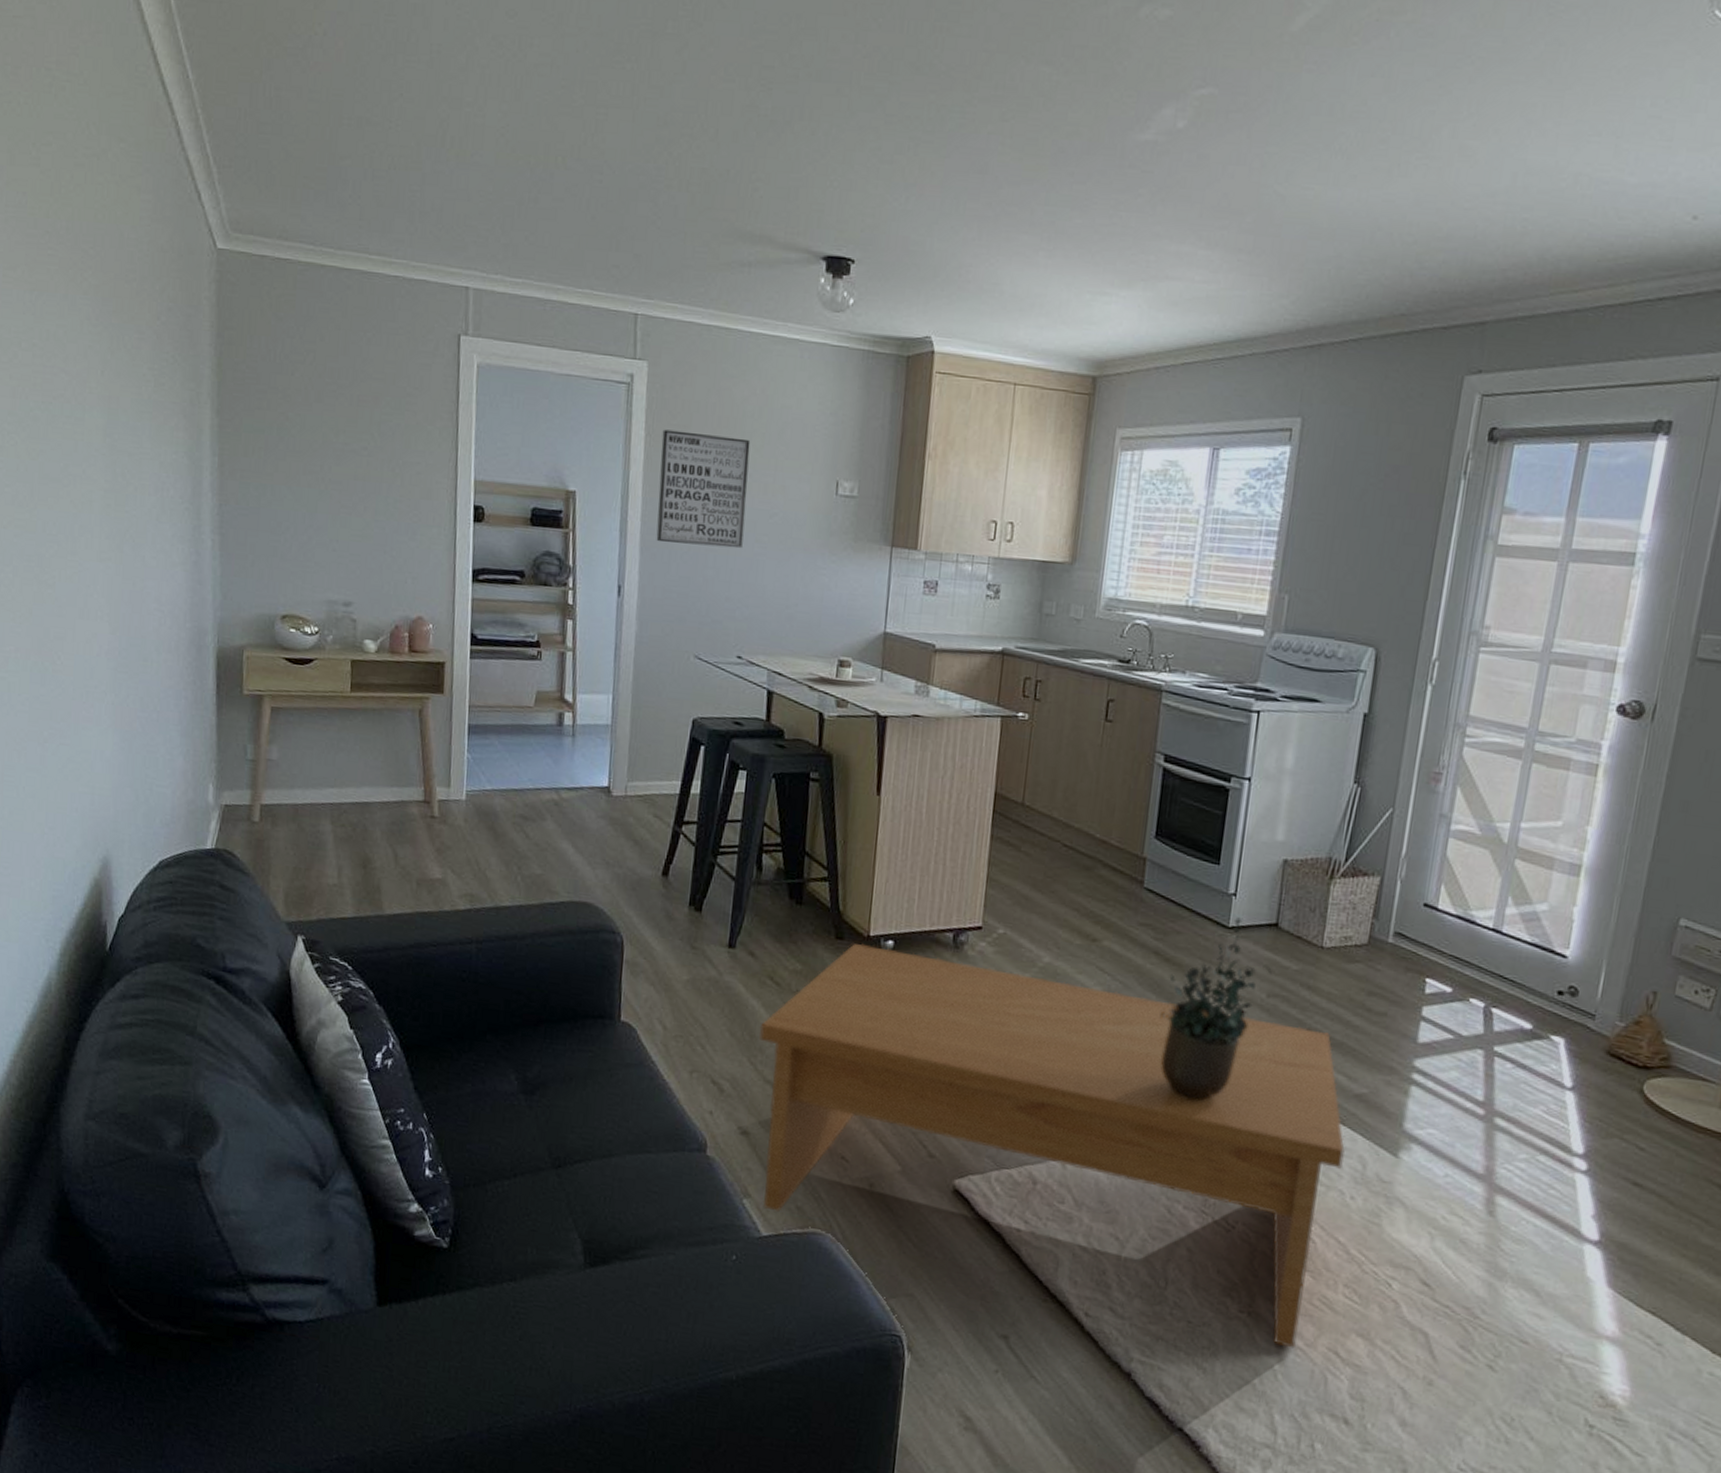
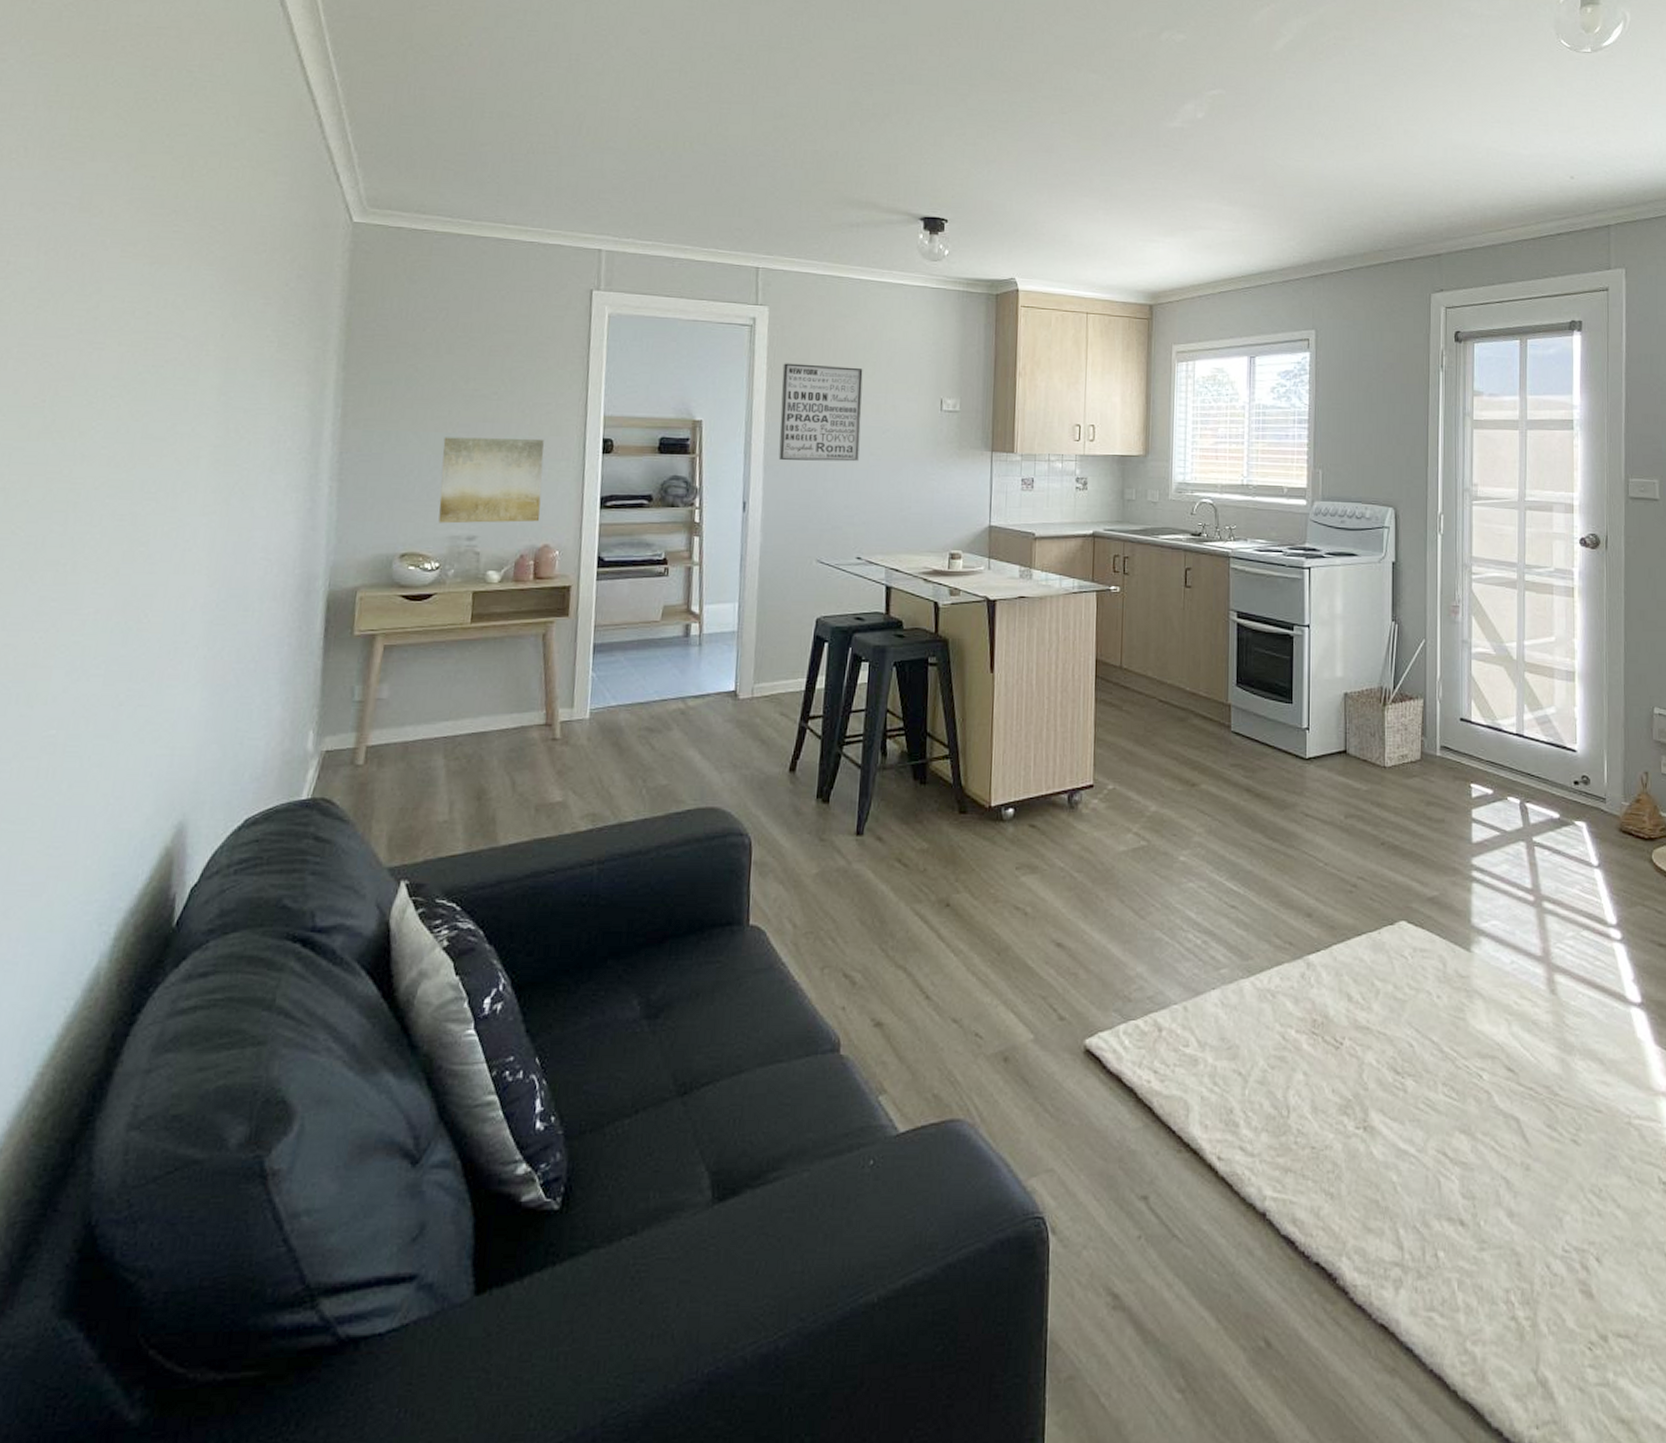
wall art: none [315,494,415,592] -> present [438,437,544,524]
coffee table: present [759,943,1345,1349] -> none [889,815,1426,1157]
potted plant: present [1161,917,1272,1101] -> none [1258,749,1346,924]

